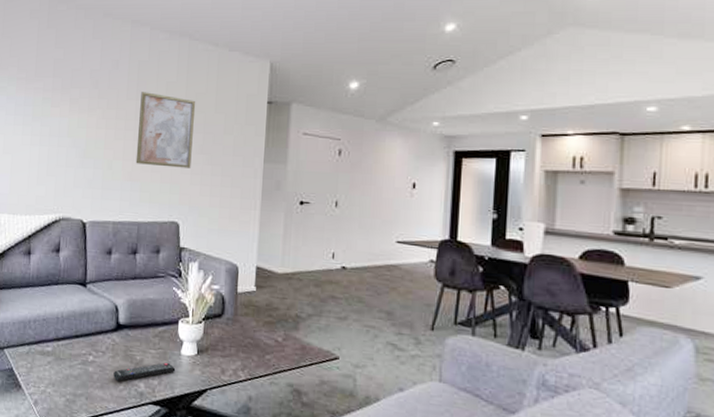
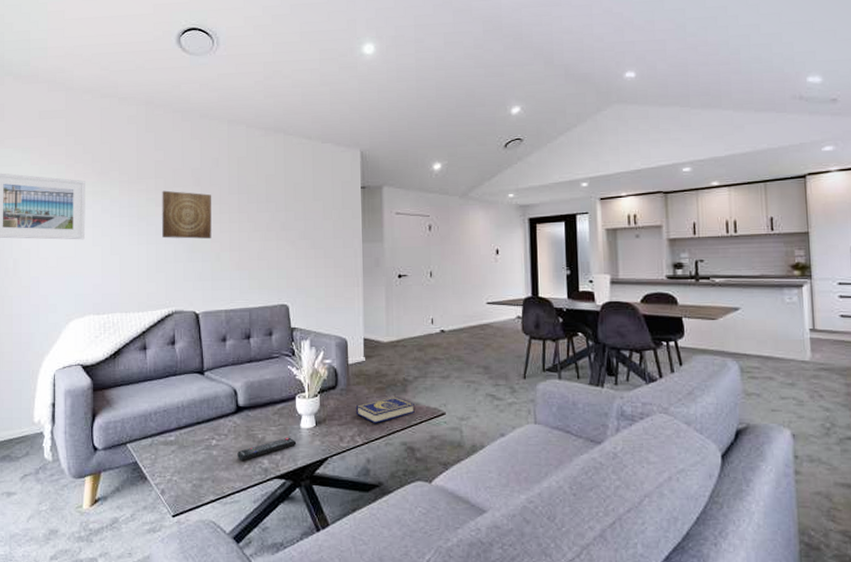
wall art: none [55,90,108,145] -> present [162,190,212,239]
wall art: present [135,92,196,168] -> none [242,186,295,254]
book: none [241,332,306,360] -> present [355,397,415,424]

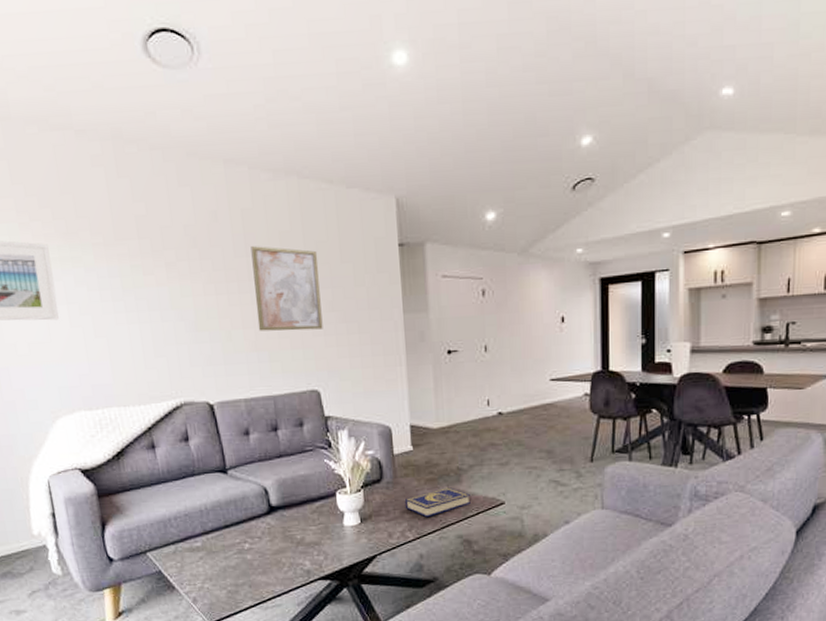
wall art: present [162,190,212,239] -> none [149,254,219,315]
remote control: present [237,437,297,460] -> none [274,536,341,563]
wall art: none [242,186,295,254] -> present [251,246,323,331]

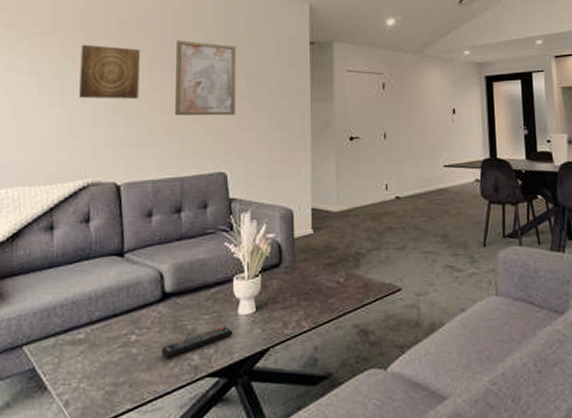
wall art: none [149,254,219,315] -> present [79,44,140,99]
remote control: none [274,536,341,563] -> present [162,326,233,358]
book: present [404,487,471,518] -> none [302,273,368,306]

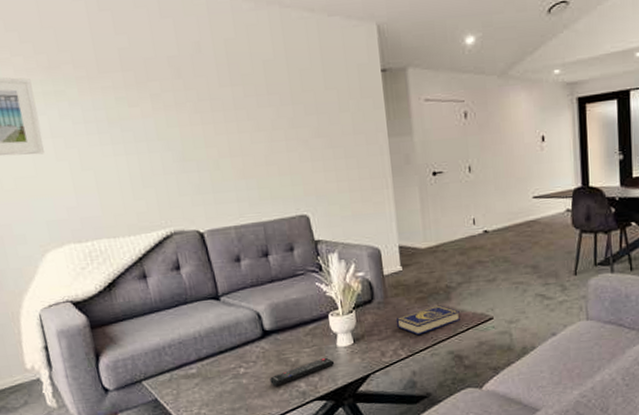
wall art: present [79,44,140,99] -> none [133,86,206,146]
wall art: present [174,40,237,116] -> none [235,75,310,159]
book: none [302,273,368,306] -> present [396,305,460,336]

